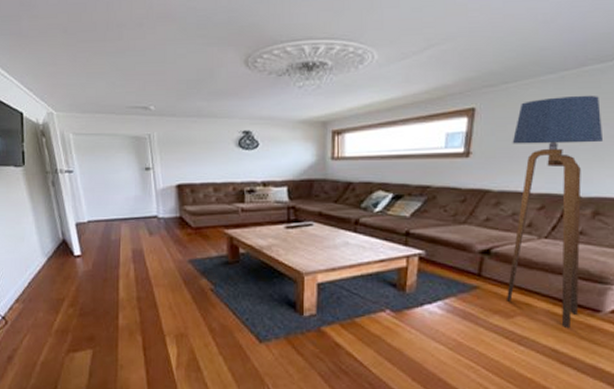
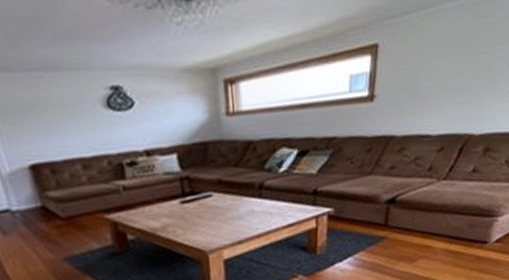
floor lamp: present [507,95,602,329] -> none [410,25,494,263]

